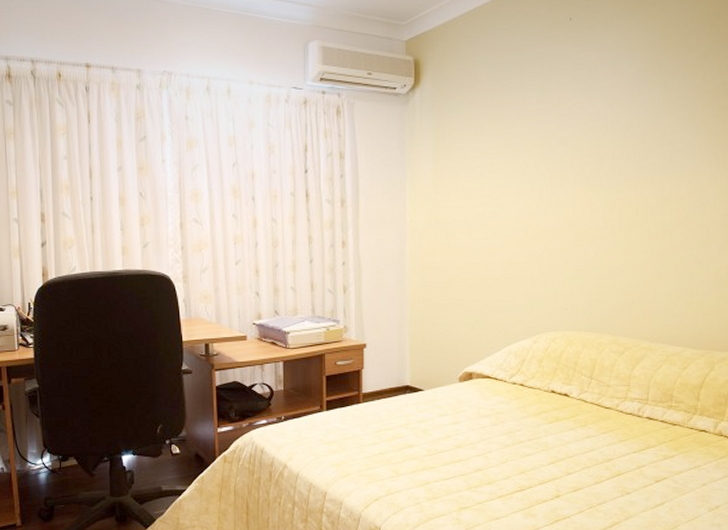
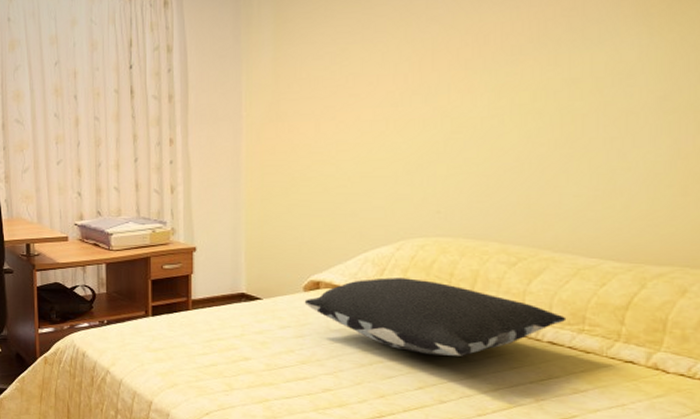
pillow: none [459,367,660,433] -> present [304,278,567,356]

